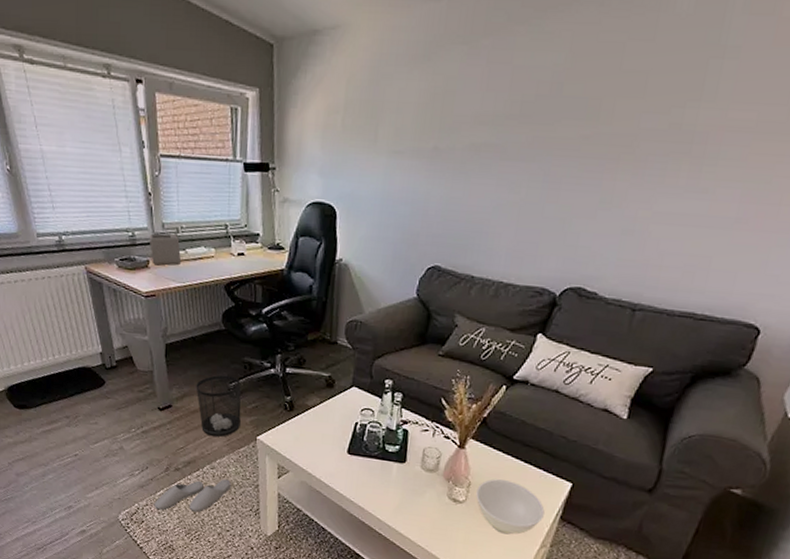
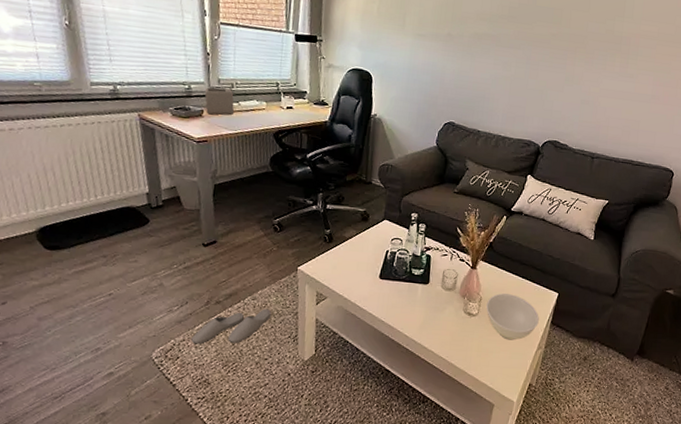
waste bin: present [196,375,241,437] -> none [241,212,285,269]

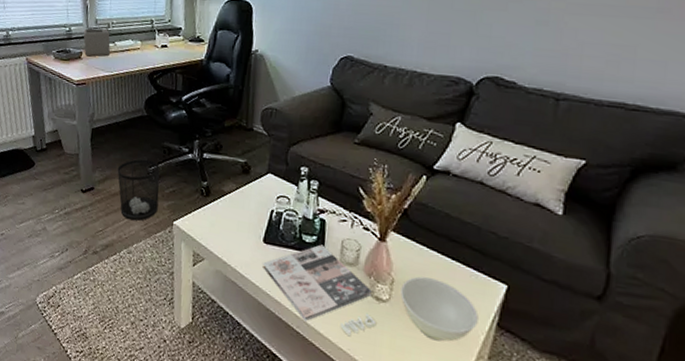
slippers: present [191,309,271,344] -> none [71,264,146,298]
waste bin: none [241,212,285,269] -> present [117,159,160,221]
magazine: none [378,276,468,347] -> present [262,244,377,337]

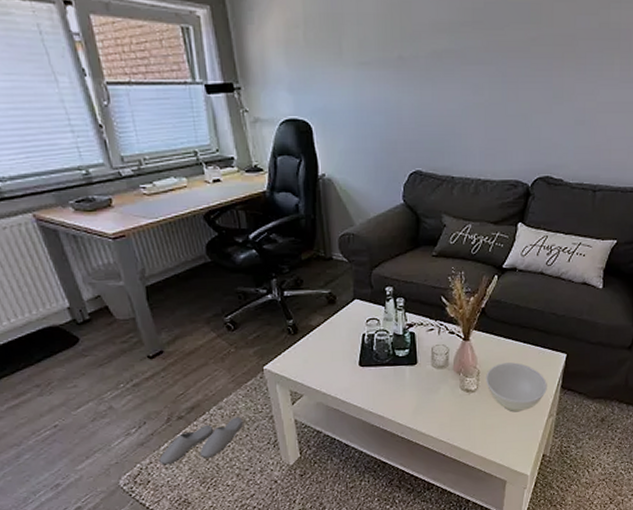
slippers: none [71,264,146,298] -> present [159,417,243,465]
desk organizer: present [83,28,111,57] -> none [107,166,151,203]
waste bin: present [117,159,160,221] -> none [187,309,244,375]
magazine: present [262,244,377,337] -> none [361,355,469,429]

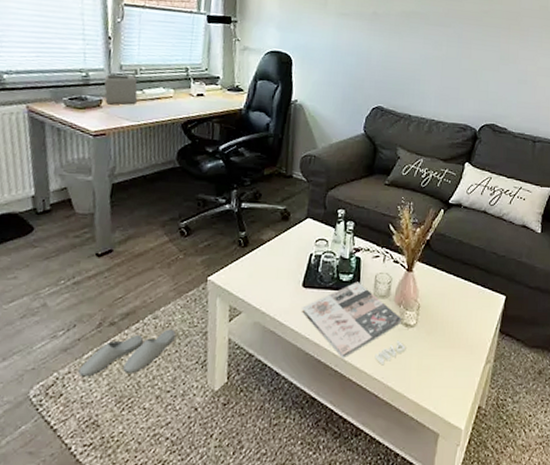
desk organizer: none [107,166,151,203] -> present [104,74,138,105]
magazine: none [361,355,469,429] -> present [301,281,406,366]
bowl: present [486,362,547,412] -> none [425,299,486,354]

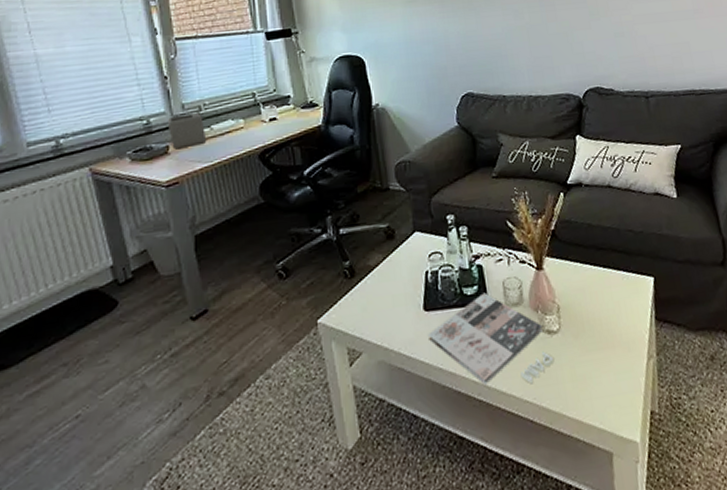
slippers: present [78,329,176,377] -> none [193,387,294,462]

